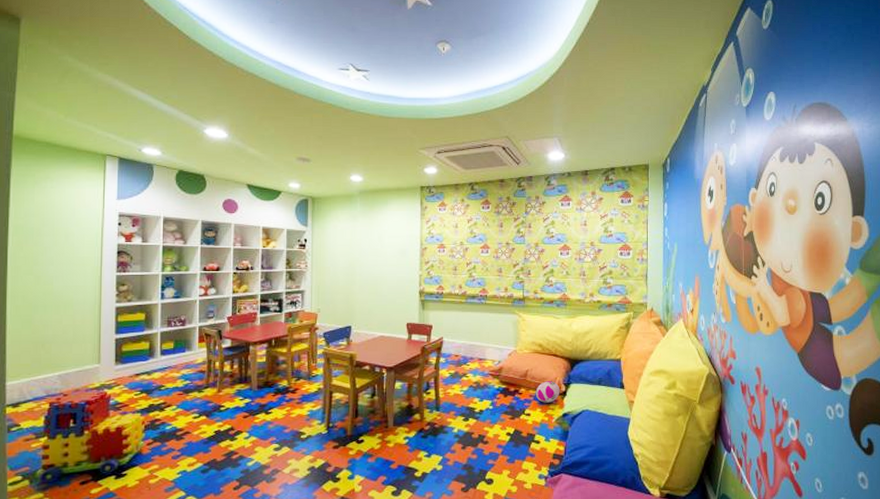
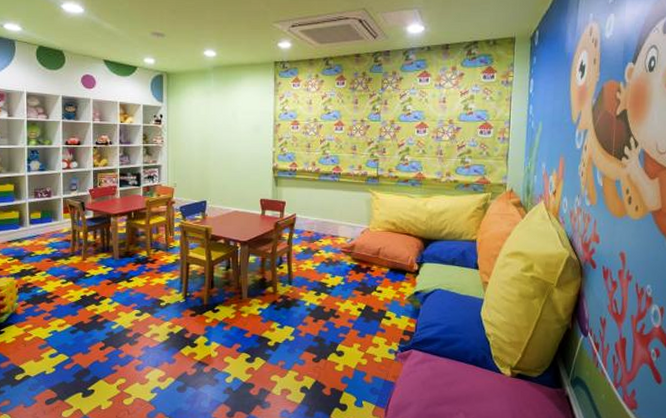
ball: present [535,381,560,404] -> none [387,259,413,282]

